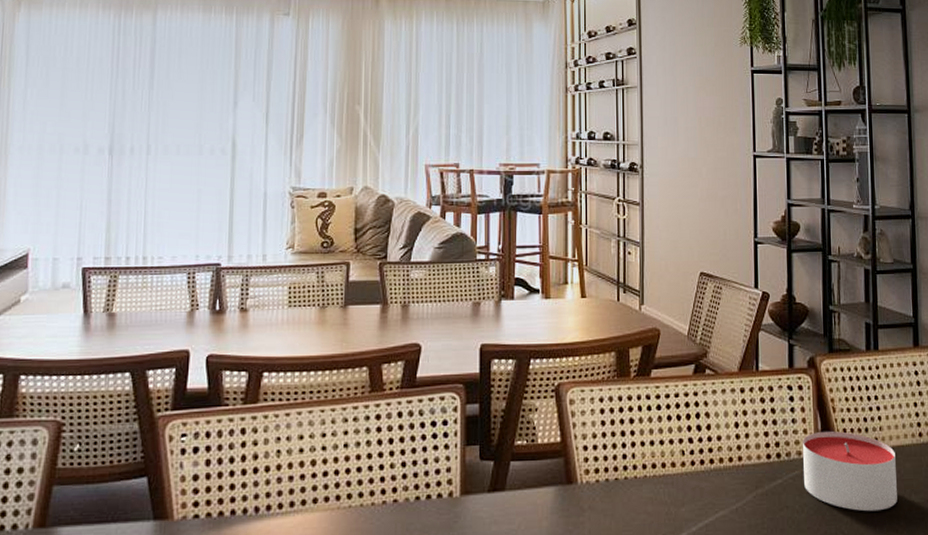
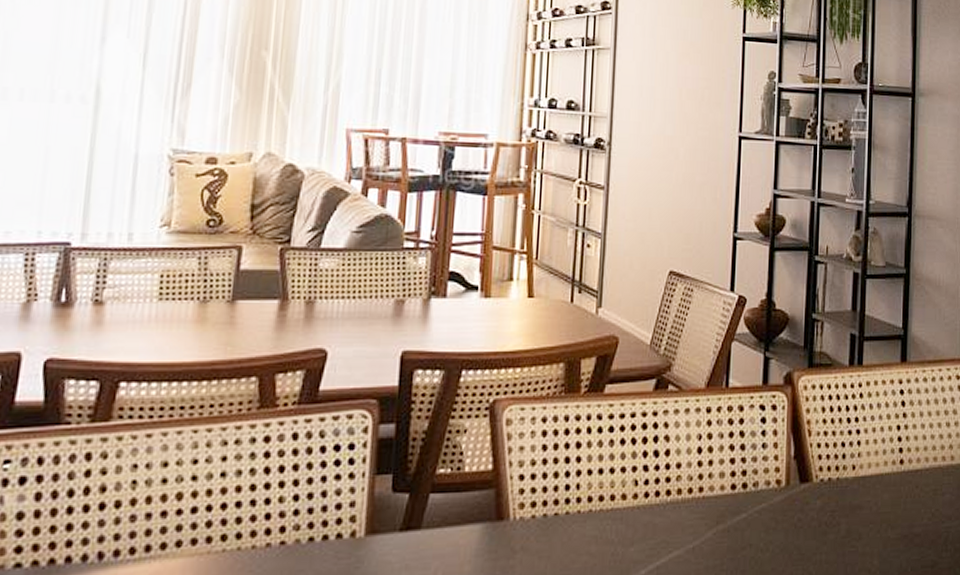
candle: present [803,431,897,512] -> none [771,458,873,550]

